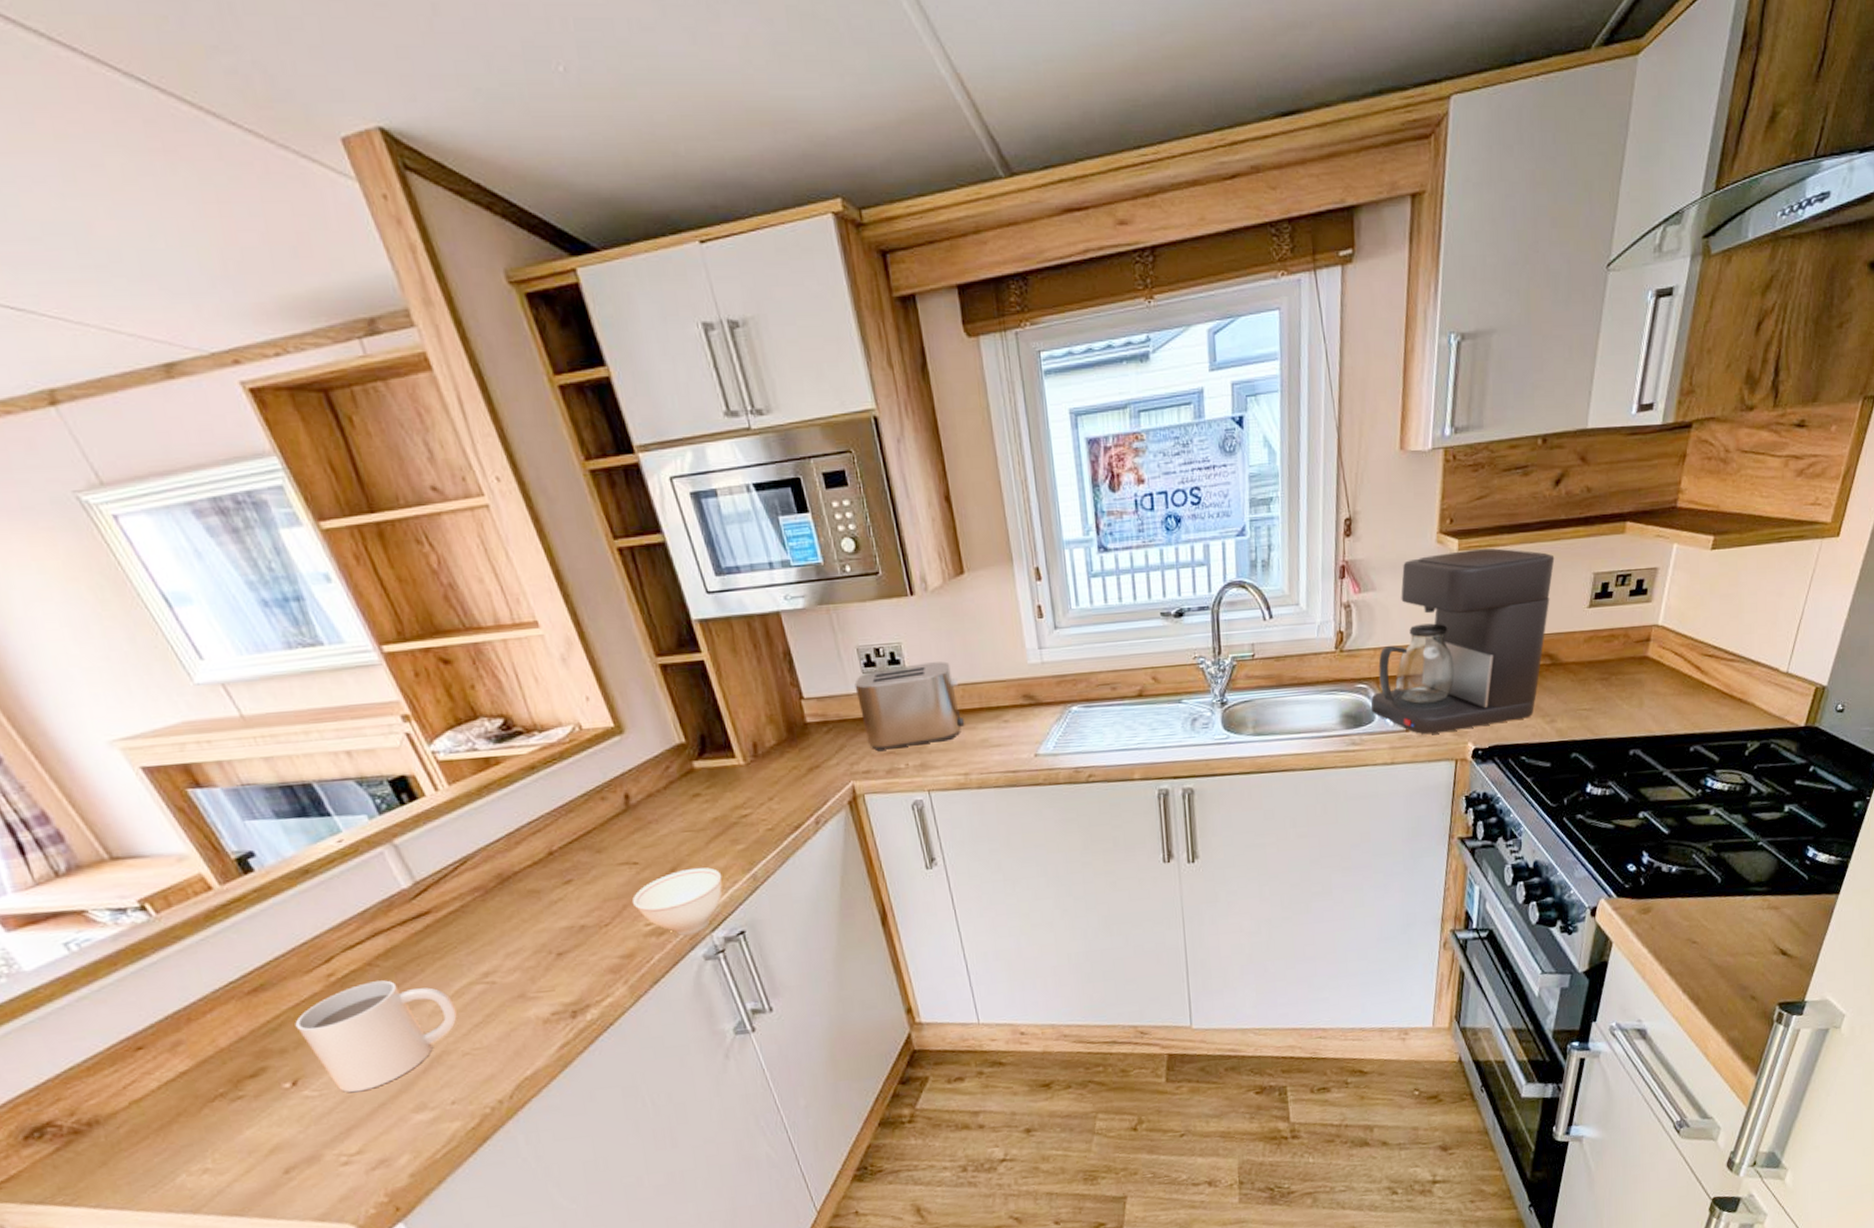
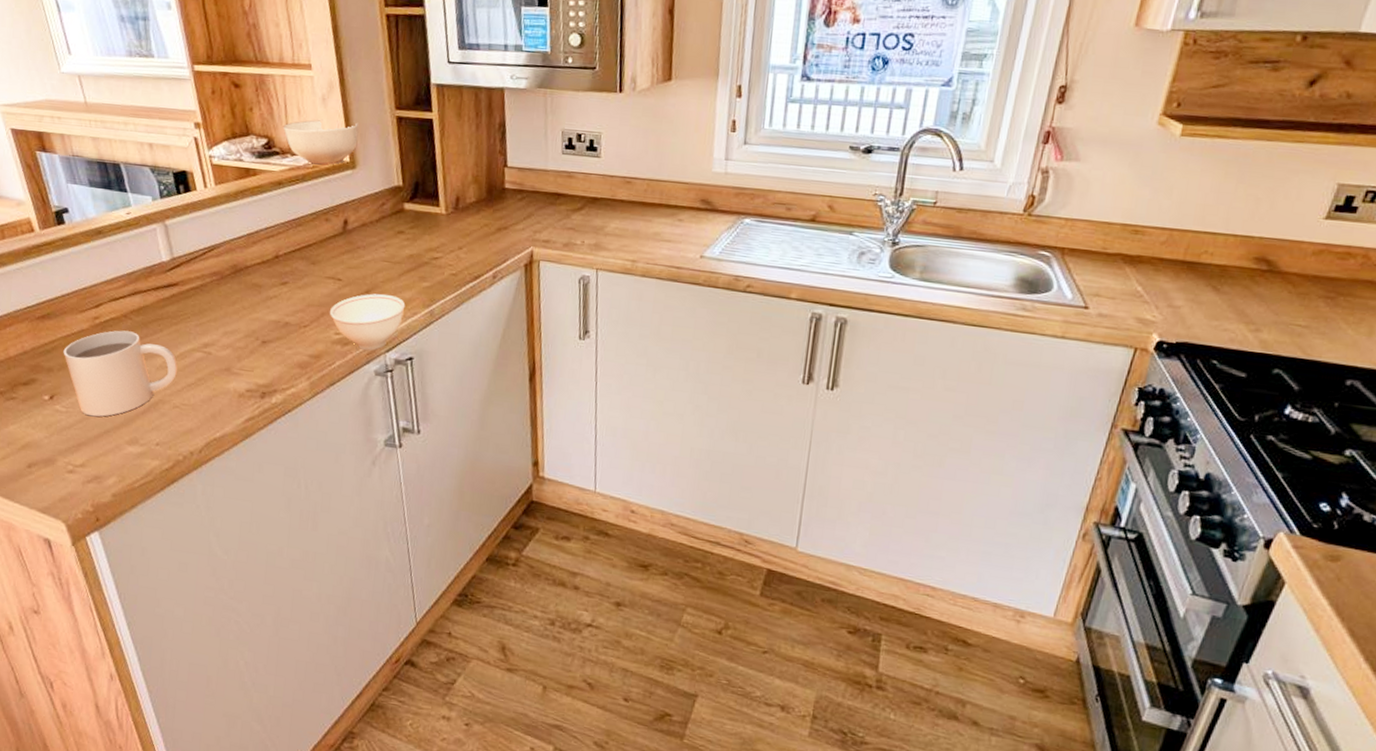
bowl: none [518,679,619,738] -> present [282,120,359,165]
toaster: present [854,661,965,752] -> none [552,153,645,227]
coffee maker: present [1370,548,1555,735] -> none [1050,136,1294,322]

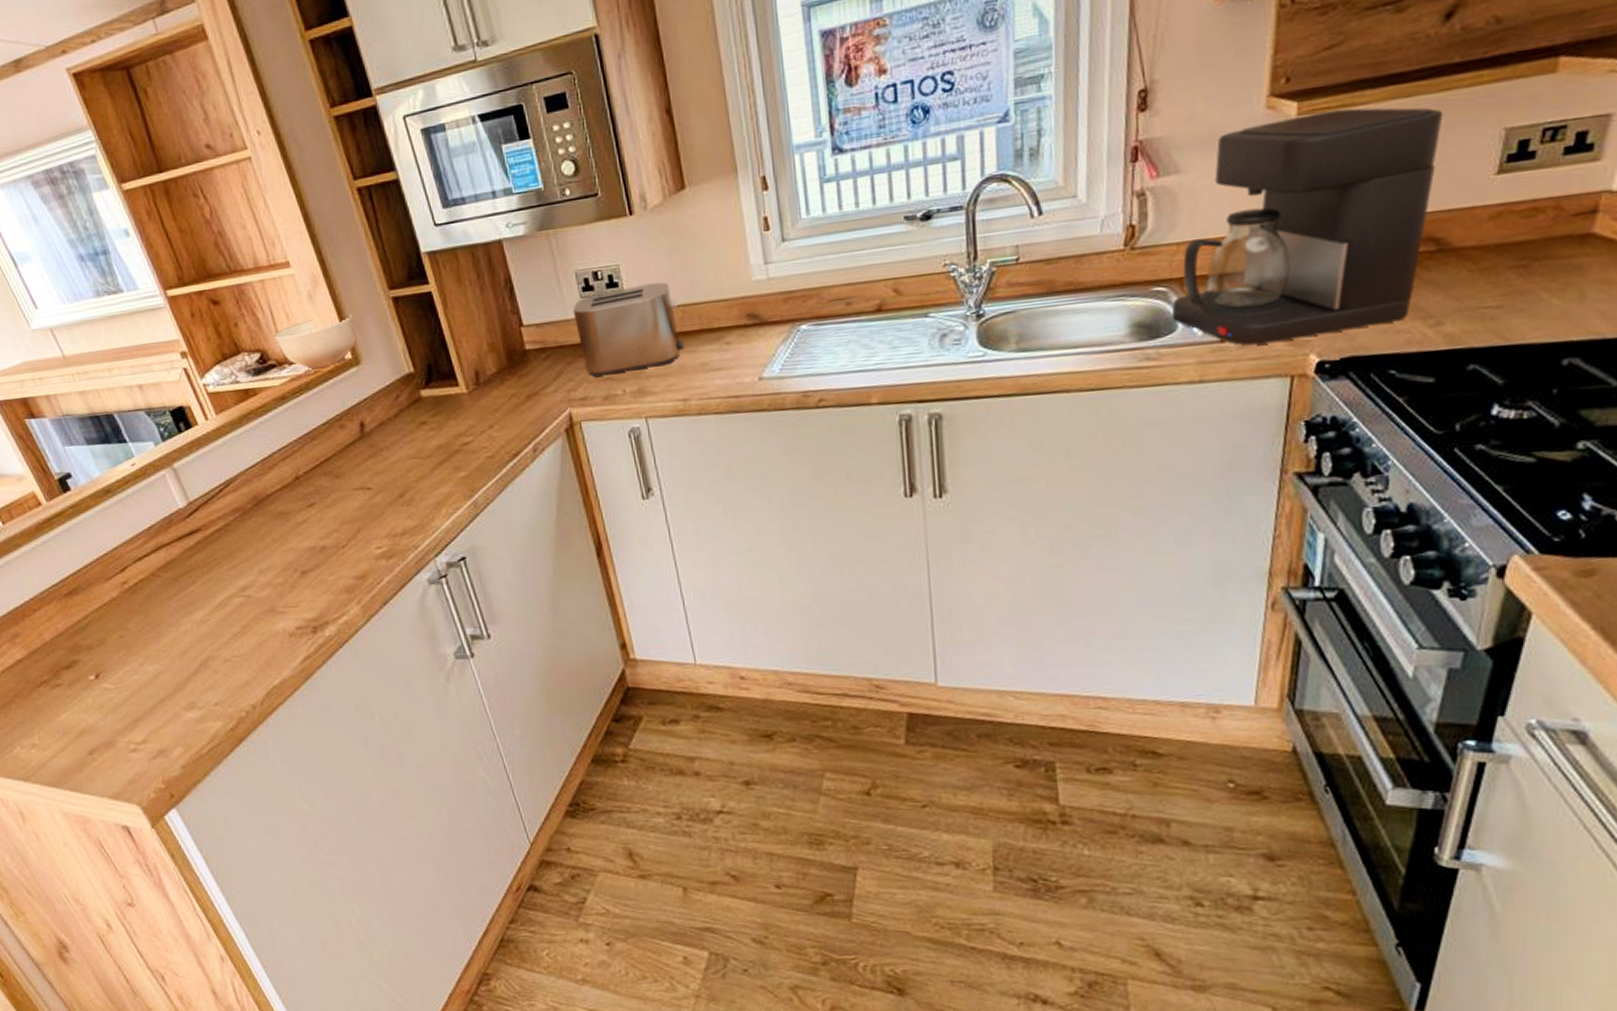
mug: present [63,330,178,417] -> none [98,589,220,689]
bowl: present [329,293,406,352] -> none [365,493,446,561]
toaster: none [552,153,645,227] -> present [573,282,685,378]
coffee maker: none [1050,136,1294,322] -> present [1171,107,1444,346]

